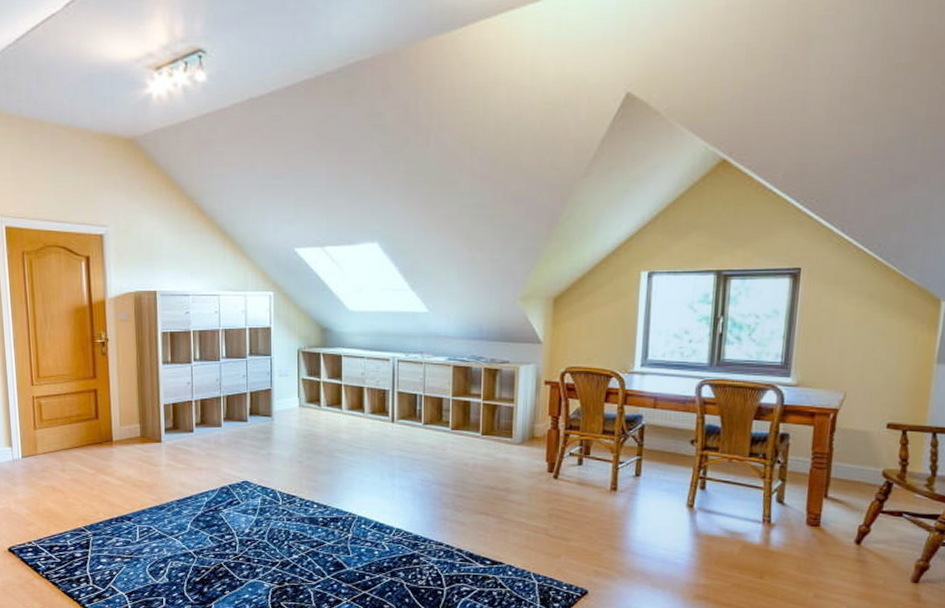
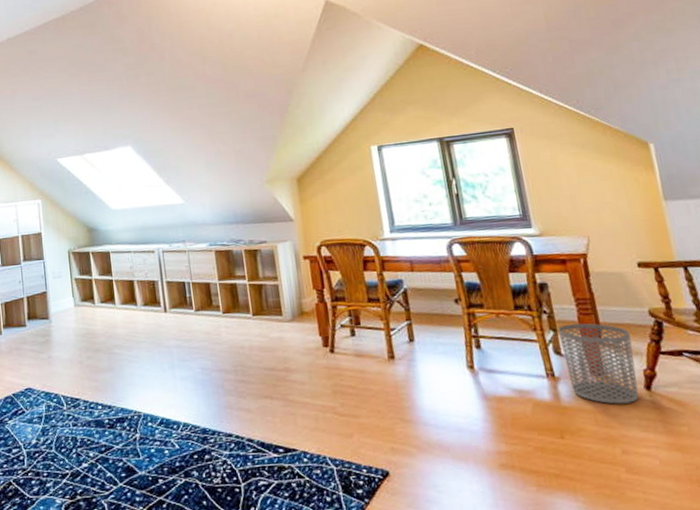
waste bin: none [784,475,857,554] -> present [558,323,639,405]

